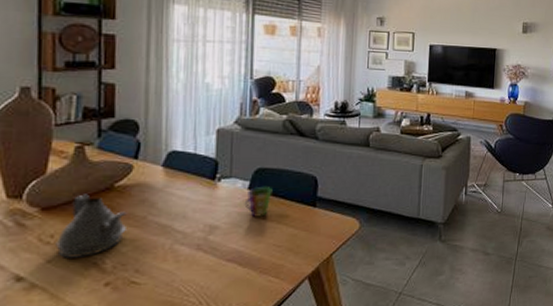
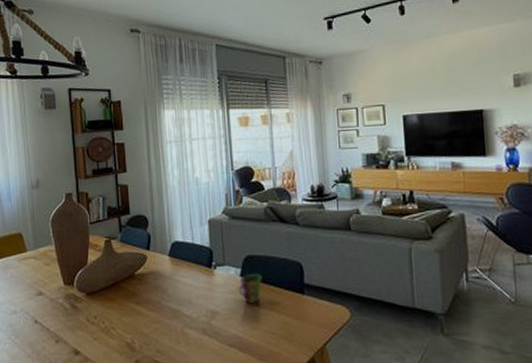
teapot: present [55,194,127,260] -> none [98,281,147,338]

